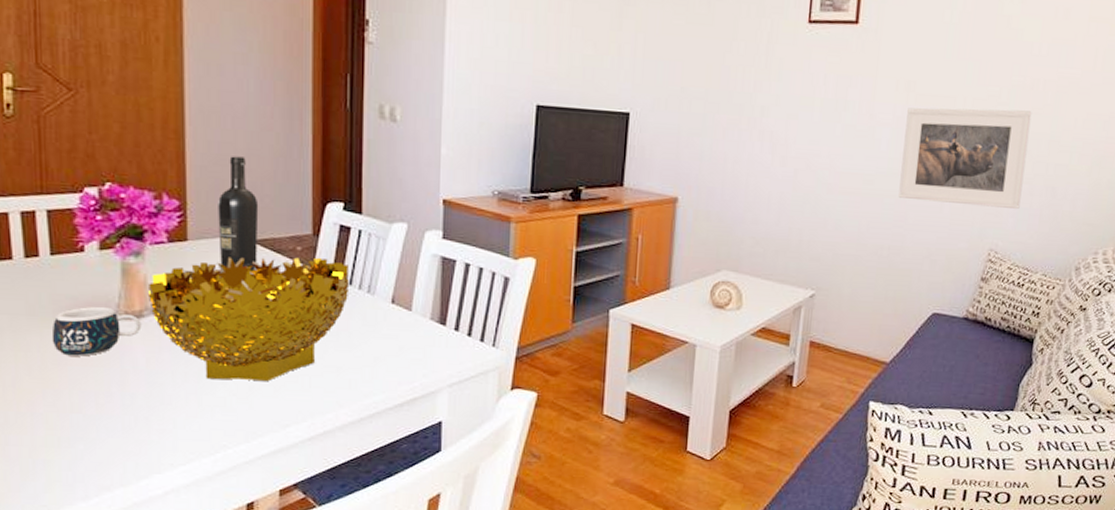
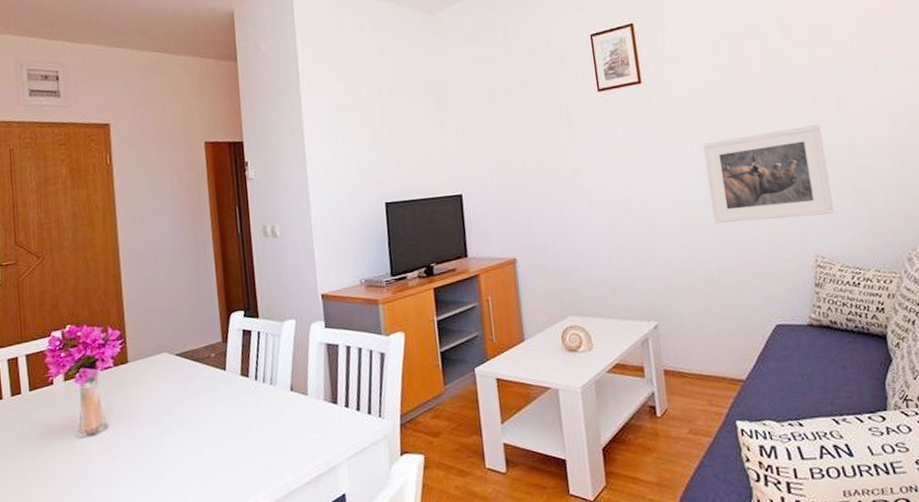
mug: present [51,306,142,357] -> none [32,428,98,475]
decorative bowl: present [147,257,350,381] -> none [101,360,256,481]
wine bottle: present [218,156,259,270] -> none [148,287,182,380]

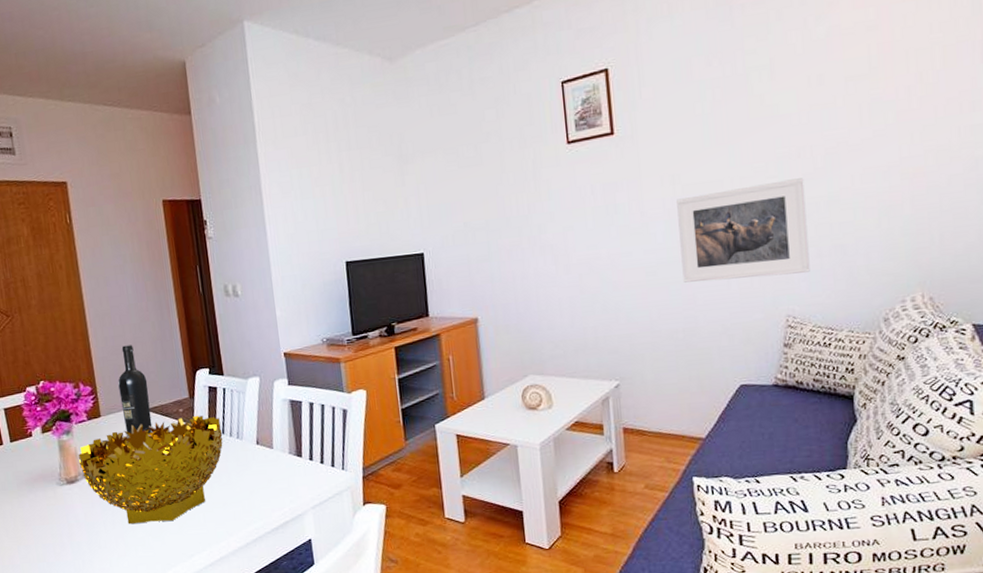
decorative bowl: none [101,360,256,481] -> present [78,415,223,525]
wine bottle: none [148,287,182,380] -> present [118,345,152,433]

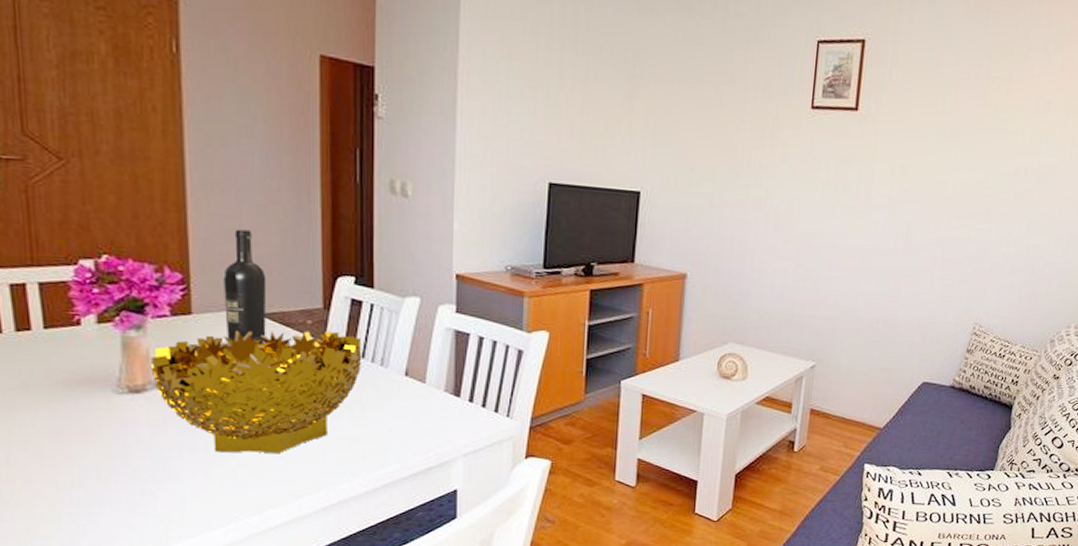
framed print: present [676,178,810,283] -> none [893,191,1015,287]

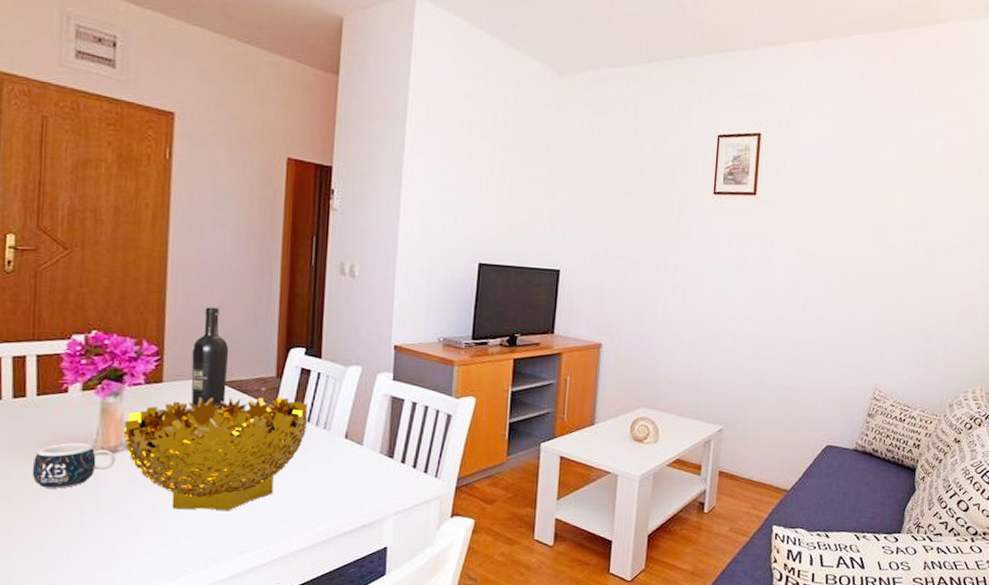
mug: none [47,380,145,431] -> present [32,442,116,489]

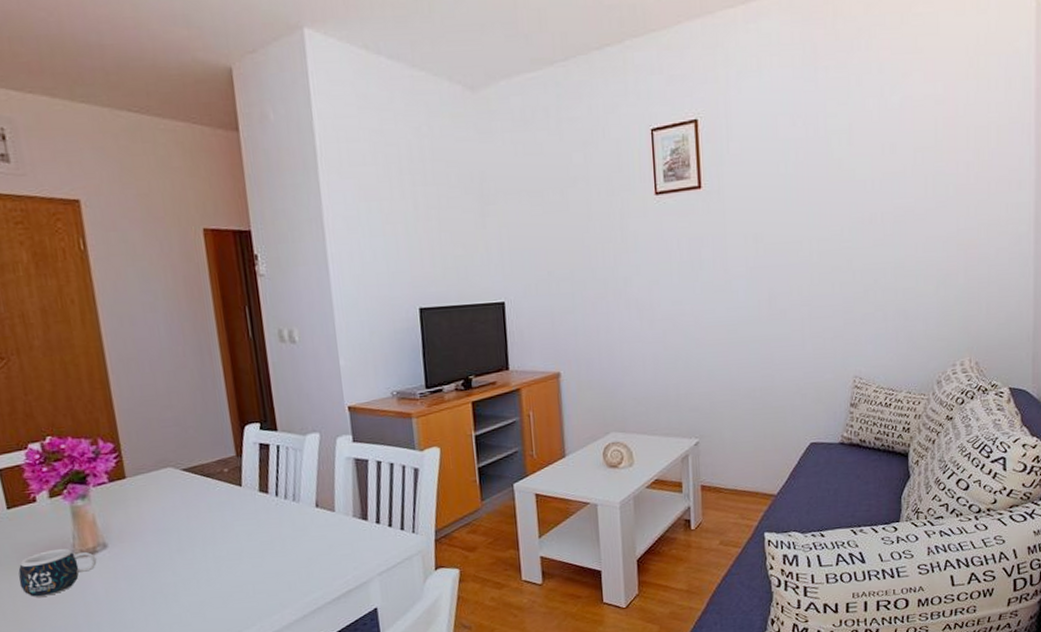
decorative bowl: present [123,397,308,510] -> none [97,475,277,600]
wine bottle: present [191,307,229,409] -> none [147,395,191,497]

